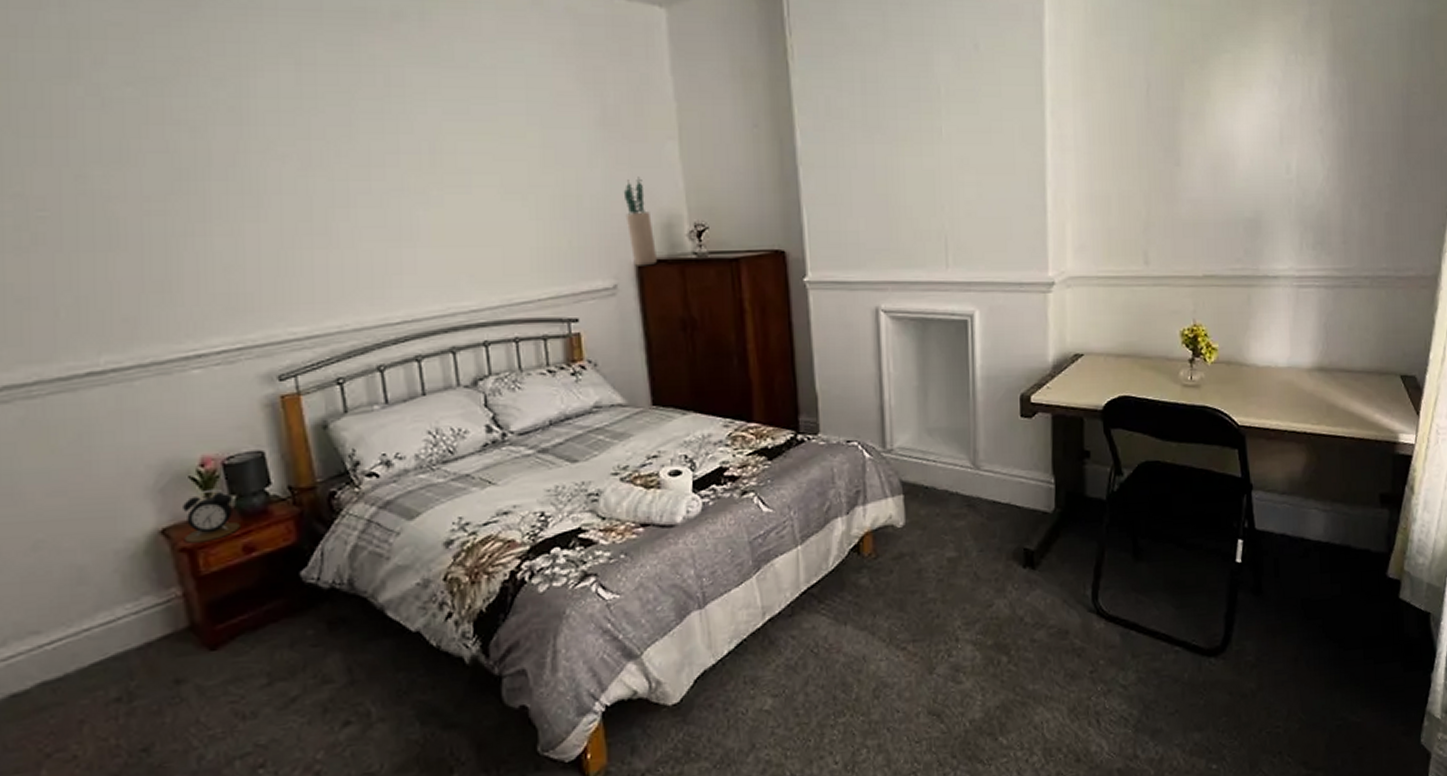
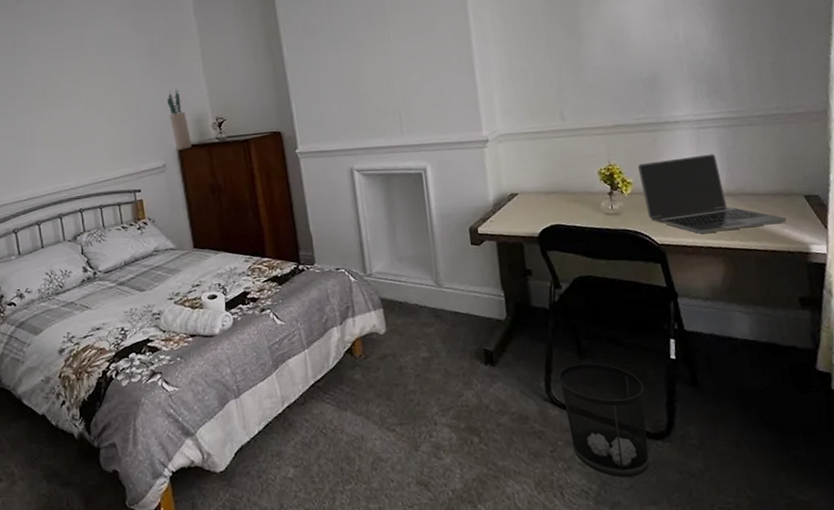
waste bin: none [1109,566,1203,701] -> present [559,362,649,478]
laptop: none [1226,319,1379,416] -> present [637,154,787,234]

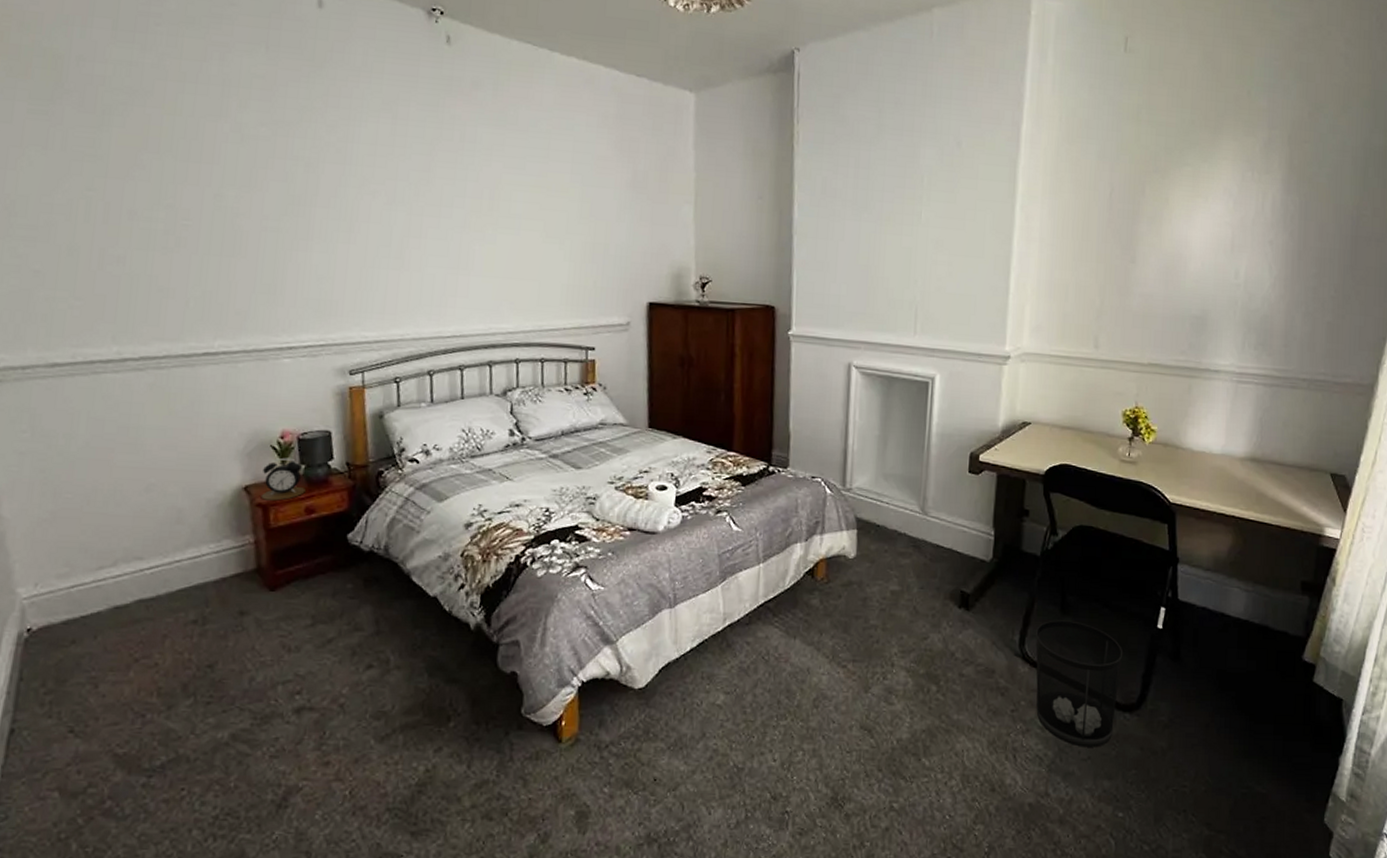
vase: present [166,88,193,151] -> none [643,232,666,309]
laptop: present [637,154,787,234] -> none [1165,411,1307,500]

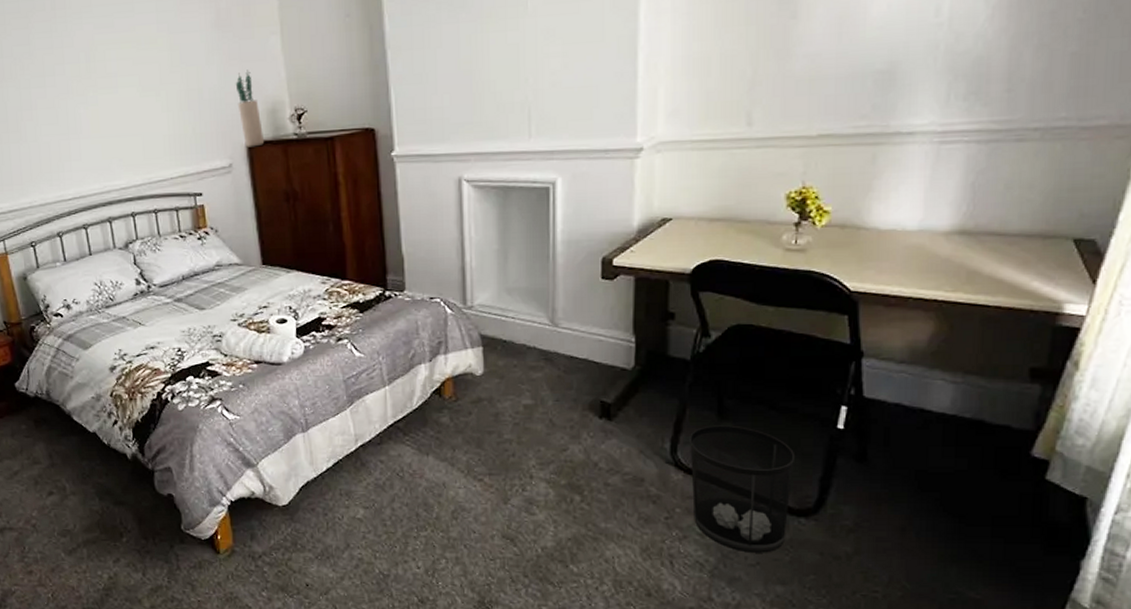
vase: none [643,232,666,309] -> present [235,69,265,148]

